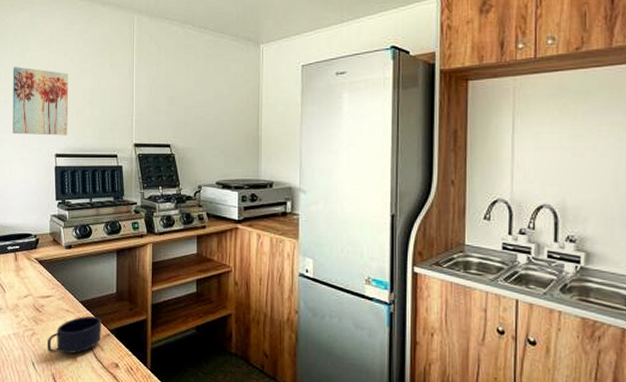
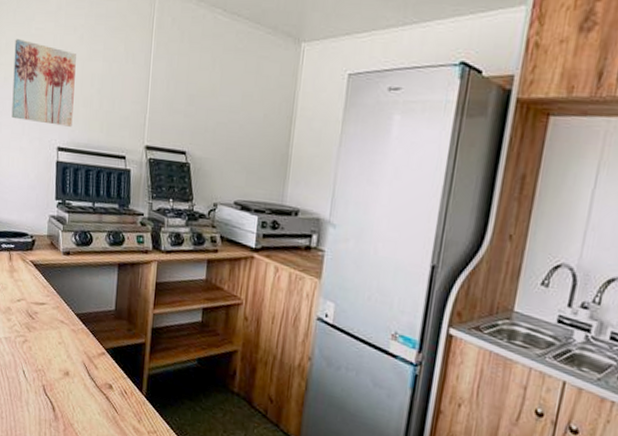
mug: present [46,315,102,354] -> none [38,330,97,368]

